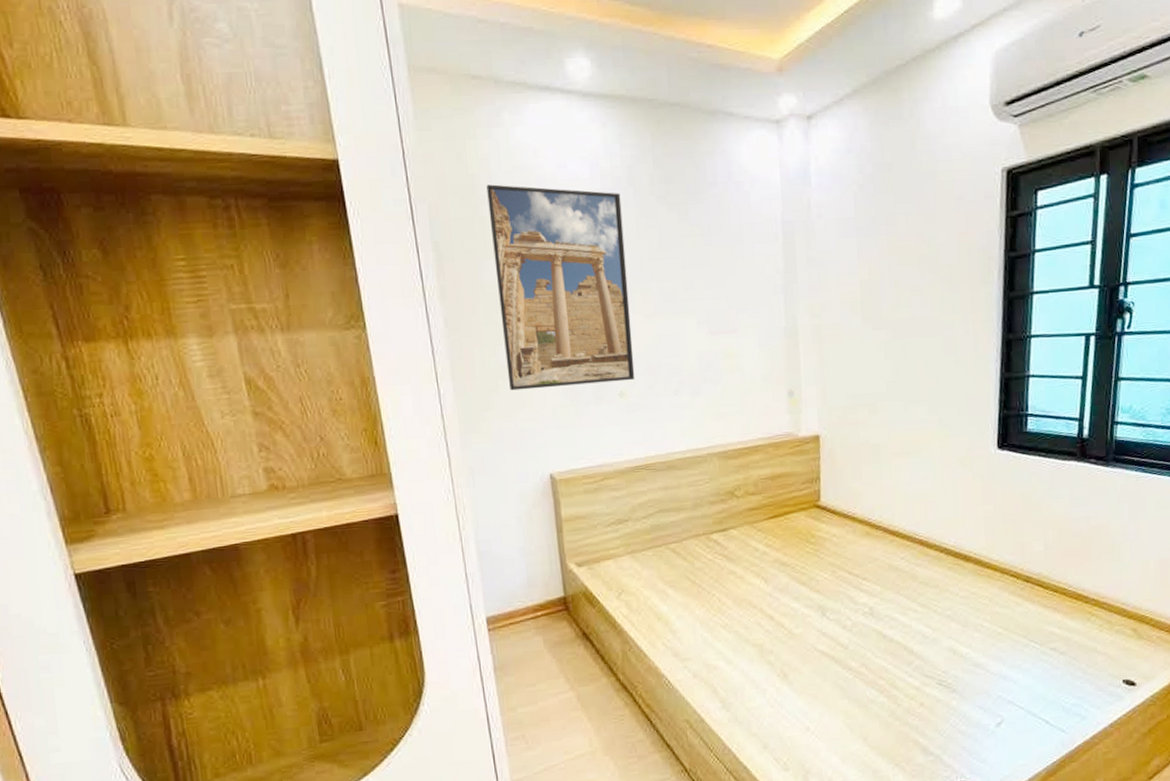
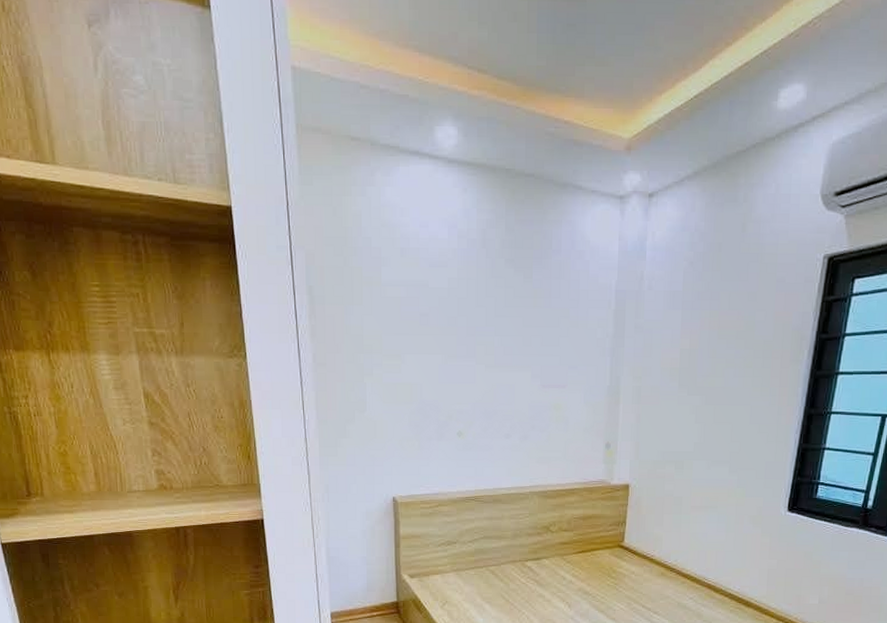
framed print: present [486,184,635,391] -> none [357,238,474,423]

